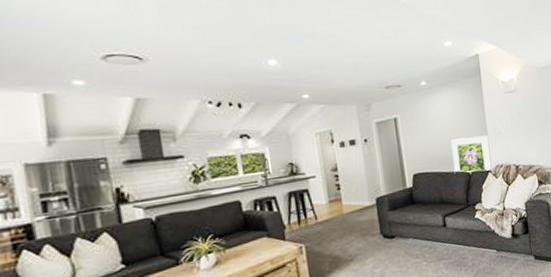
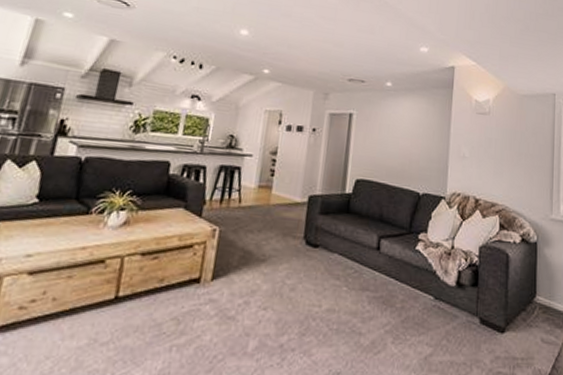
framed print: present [451,135,492,174] -> none [402,151,448,198]

